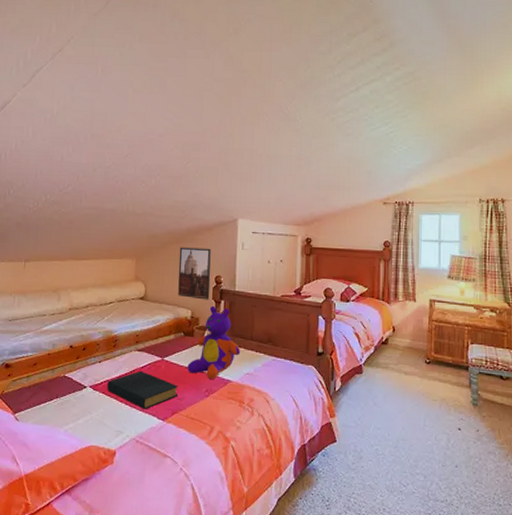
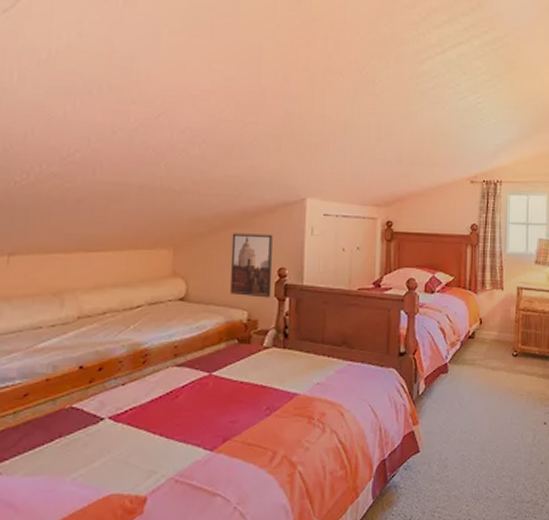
hardback book: present [106,370,179,409] -> none [133,391,232,439]
stuffed bear: present [187,305,241,380] -> none [243,304,310,395]

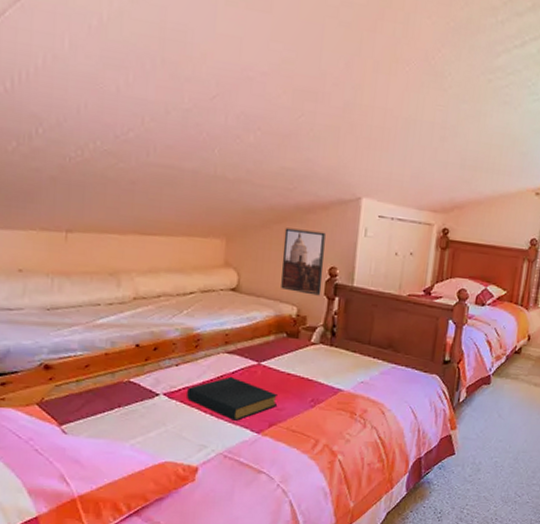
hardback book: none [133,391,232,439] -> present [186,376,278,421]

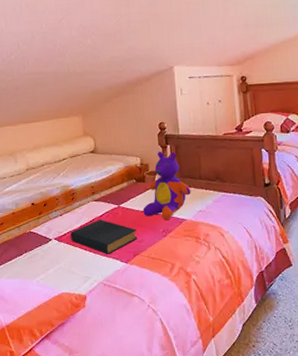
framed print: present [281,227,326,296] -> none [122,97,156,147]
stuffed bear: none [290,302,356,389] -> present [143,151,191,221]

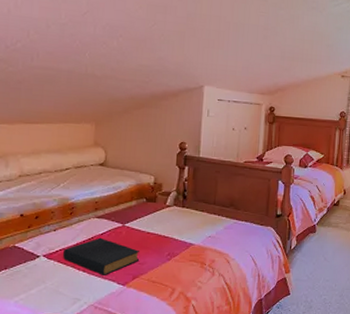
stuffed bear: present [143,151,191,221] -> none [149,171,204,244]

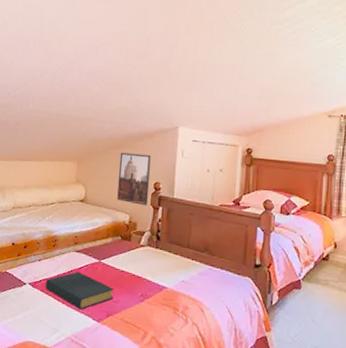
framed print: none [141,112,176,166] -> present [117,152,151,206]

